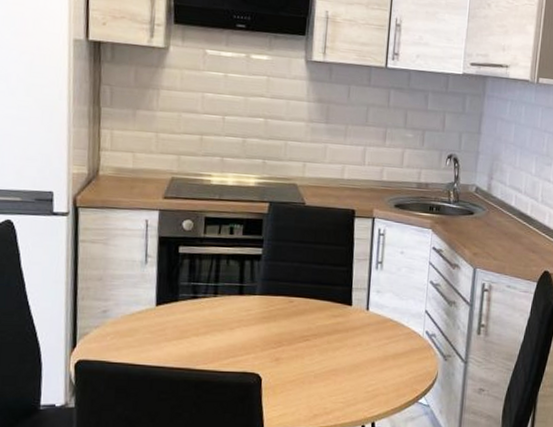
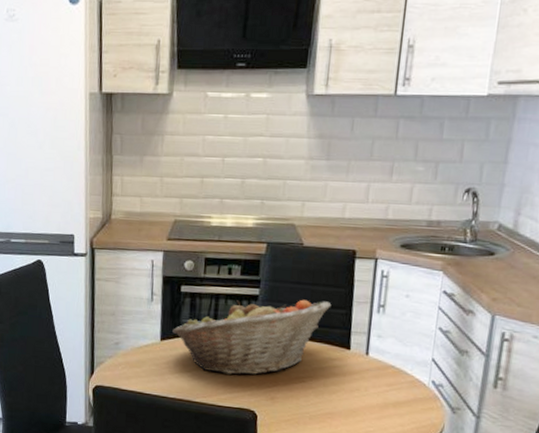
fruit basket: none [169,258,333,338] -> present [172,299,332,375]

